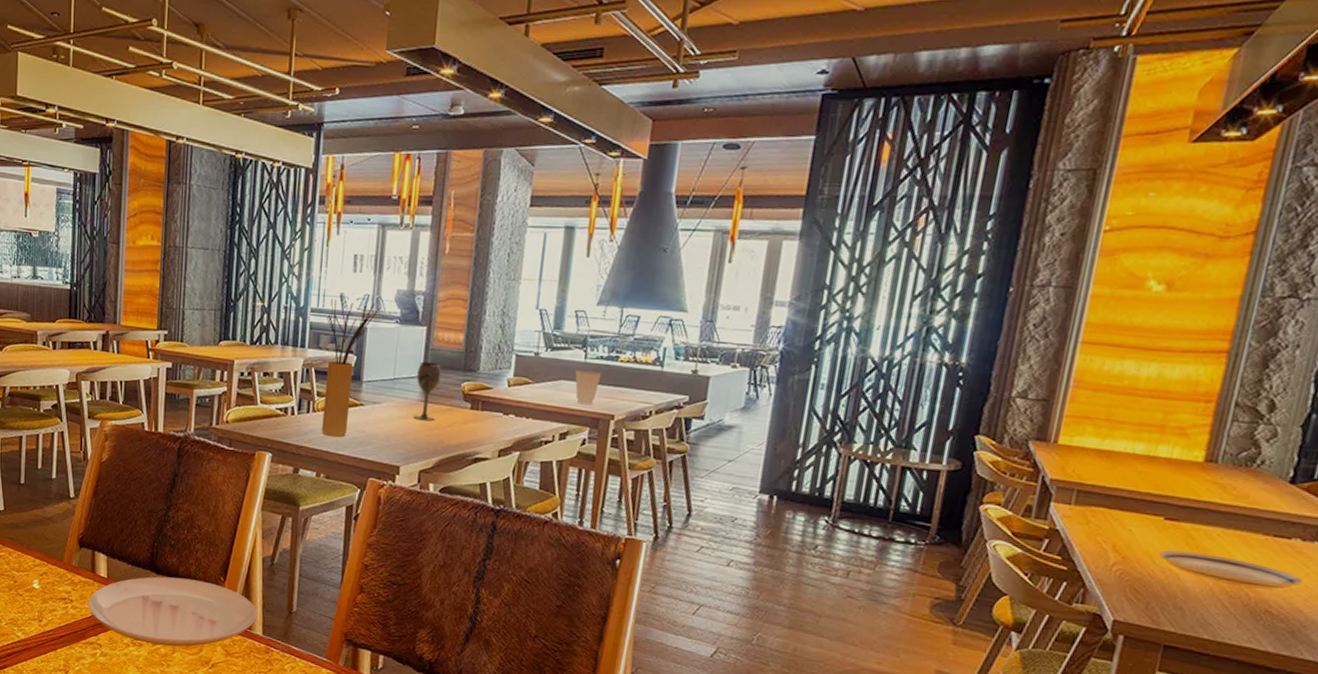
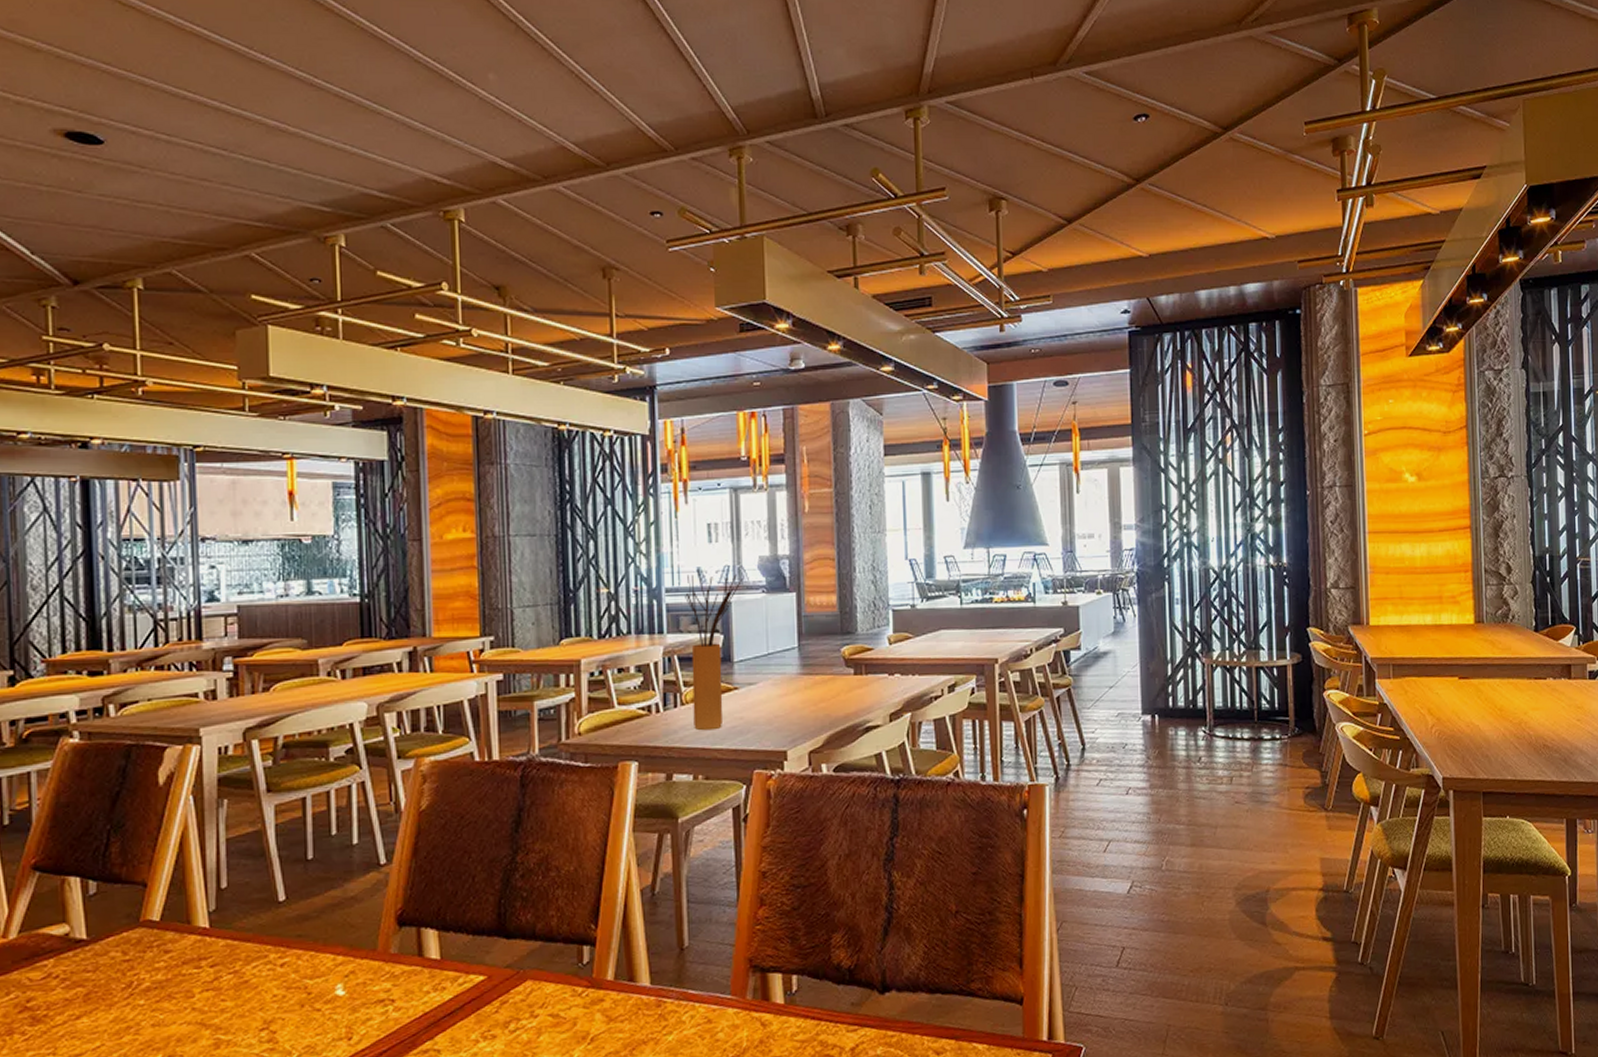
plate: present [88,576,257,647] -> none [416,934,641,1033]
wine glass: present [413,361,441,422] -> none [792,630,818,696]
cup: present [575,369,602,406] -> none [954,615,979,653]
plate: present [1158,550,1303,591] -> none [1461,703,1562,728]

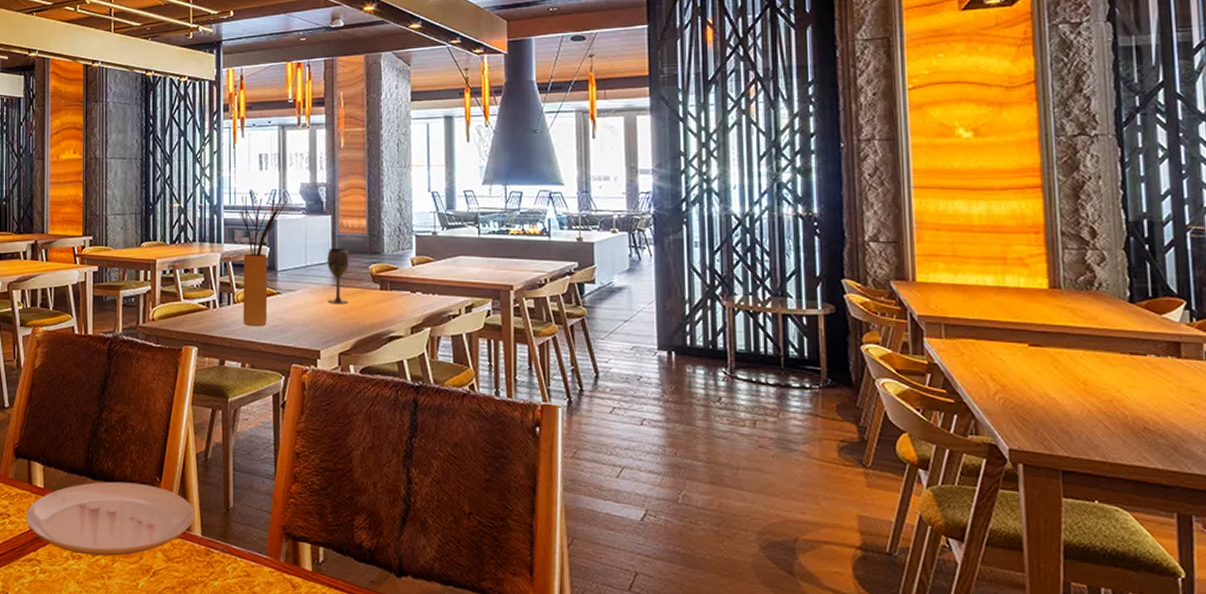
plate: none [416,934,641,1033] -> present [25,481,194,557]
wine glass: none [792,630,818,696] -> present [327,248,349,305]

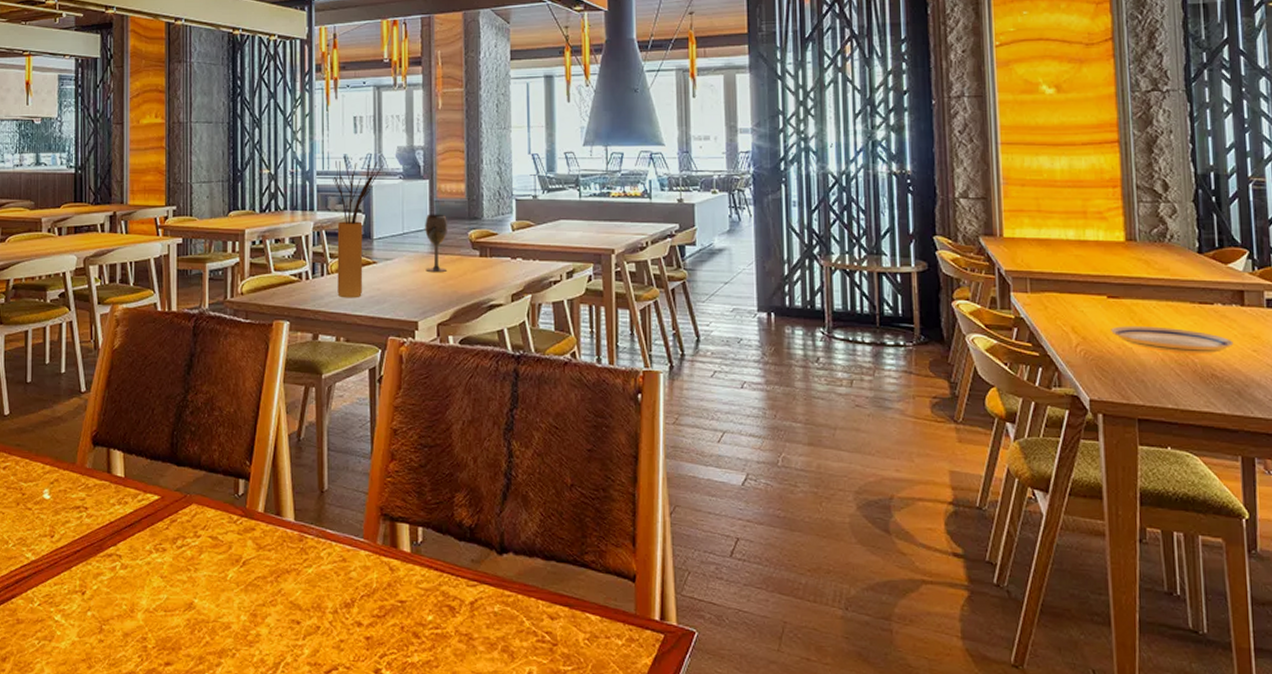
plate: present [25,481,194,557] -> none [104,467,286,548]
plate: none [1033,375,1169,407] -> present [1111,326,1234,354]

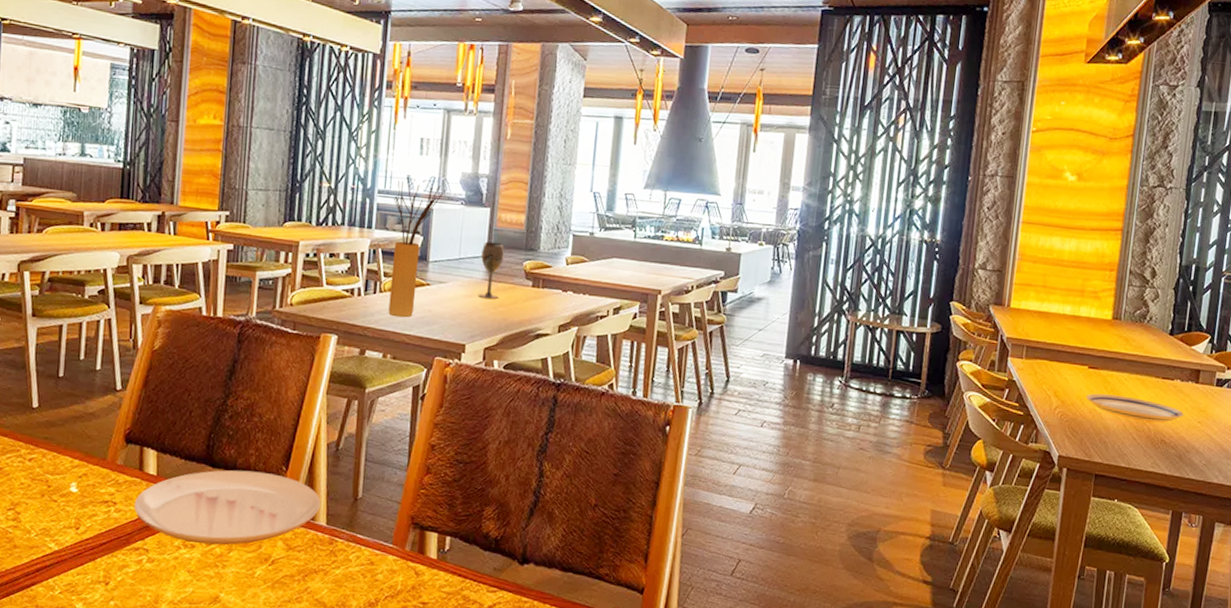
plate: none [104,467,286,548] -> present [134,470,321,545]

